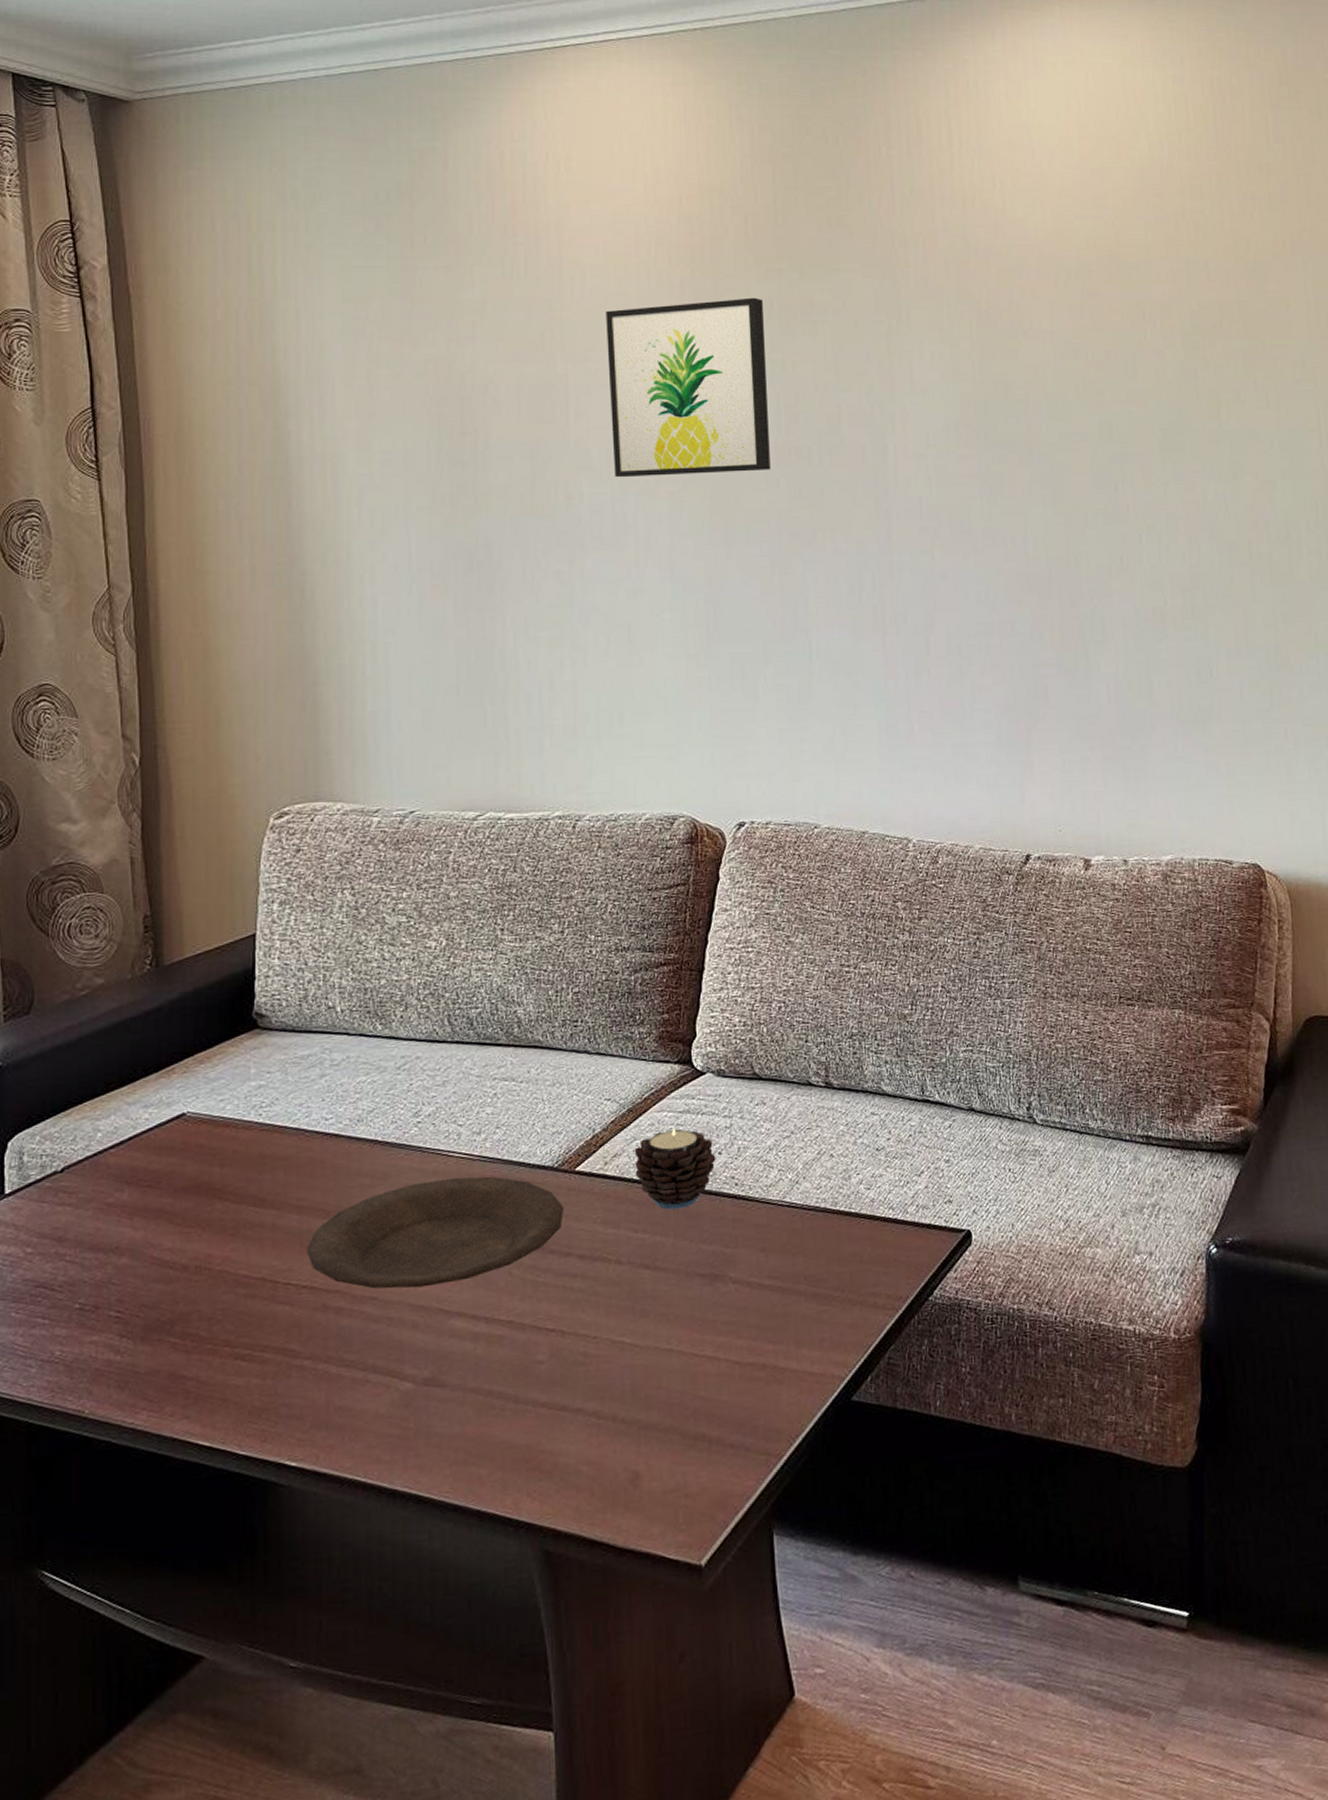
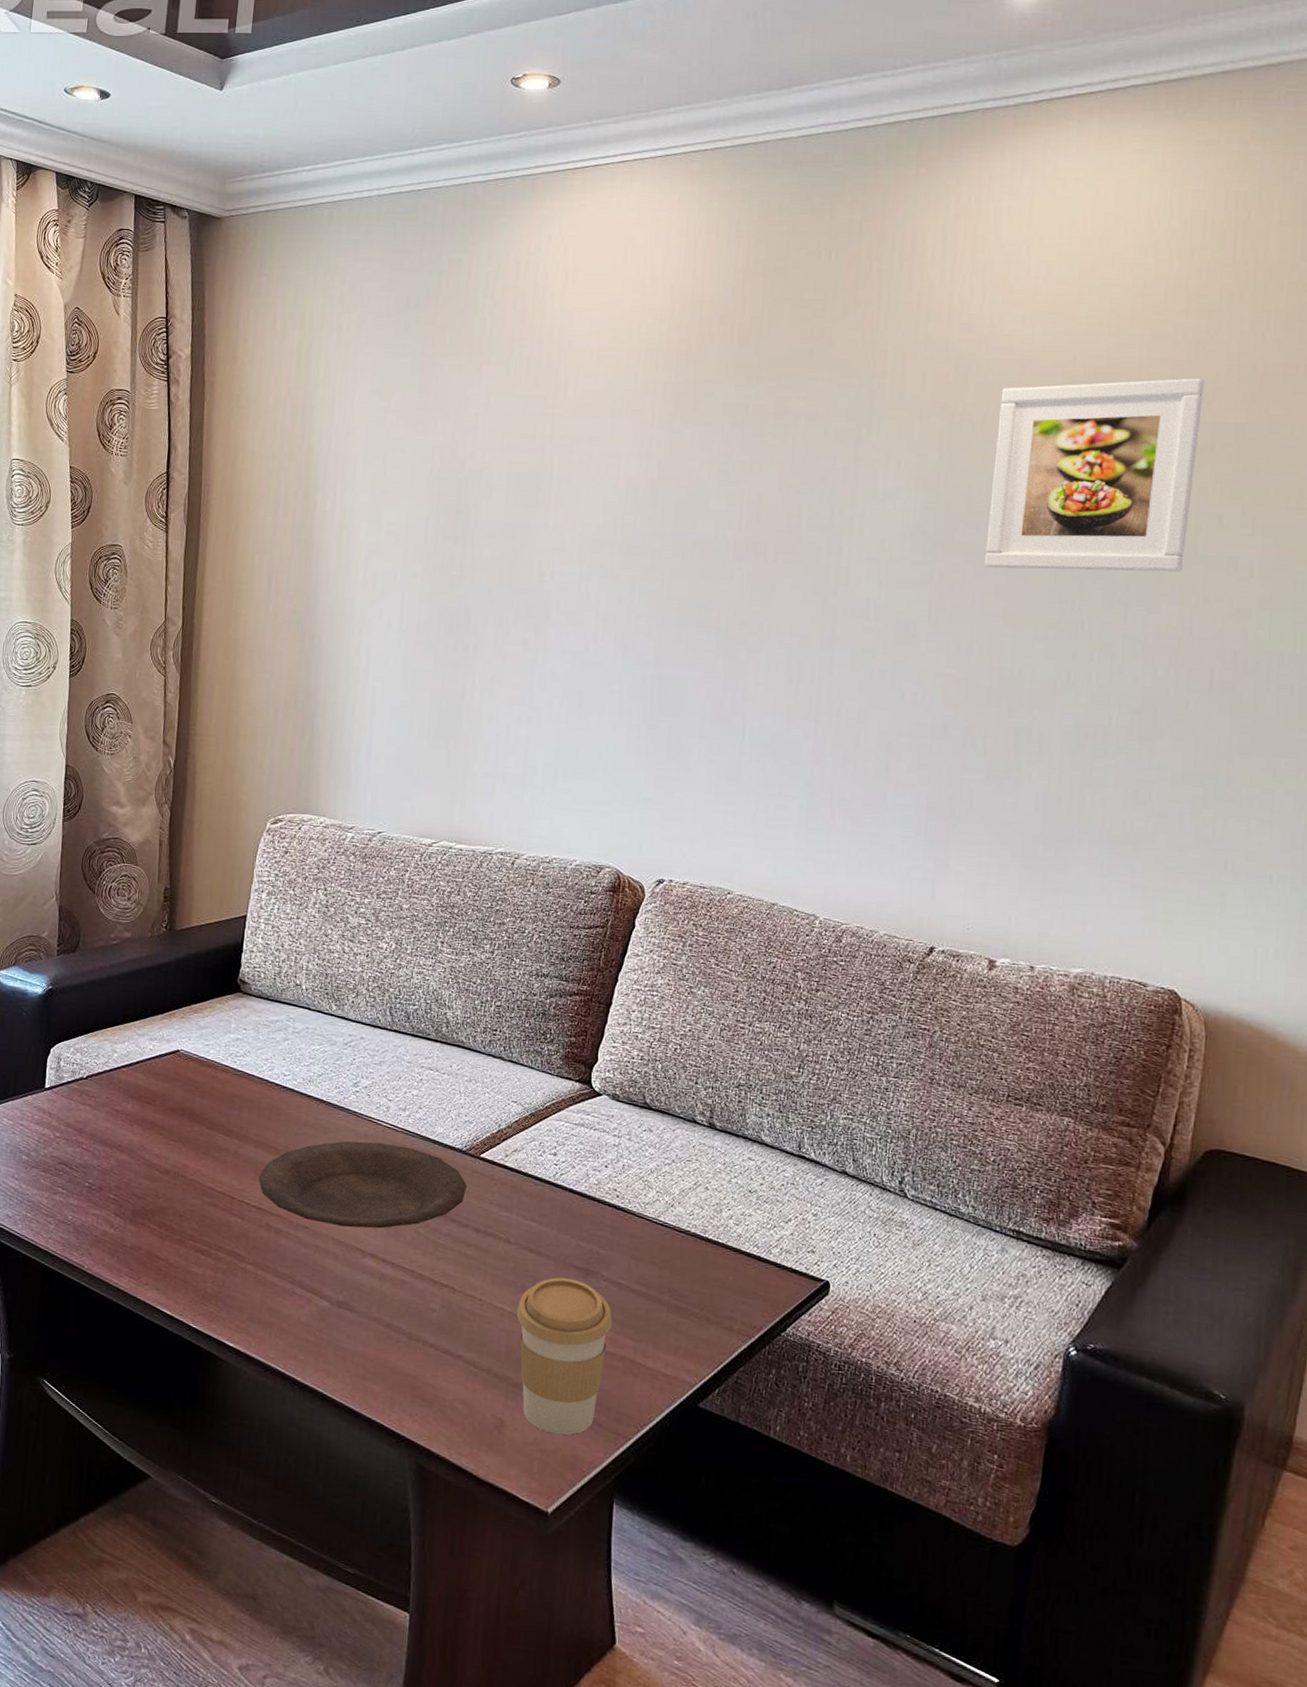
wall art: present [606,297,771,478] -> none [584,402,739,563]
candle: present [634,1126,716,1210] -> none [530,1135,603,1208]
coffee cup: none [638,1289,748,1473] -> present [516,1277,613,1435]
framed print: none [1022,257,1211,457] -> present [983,378,1205,572]

